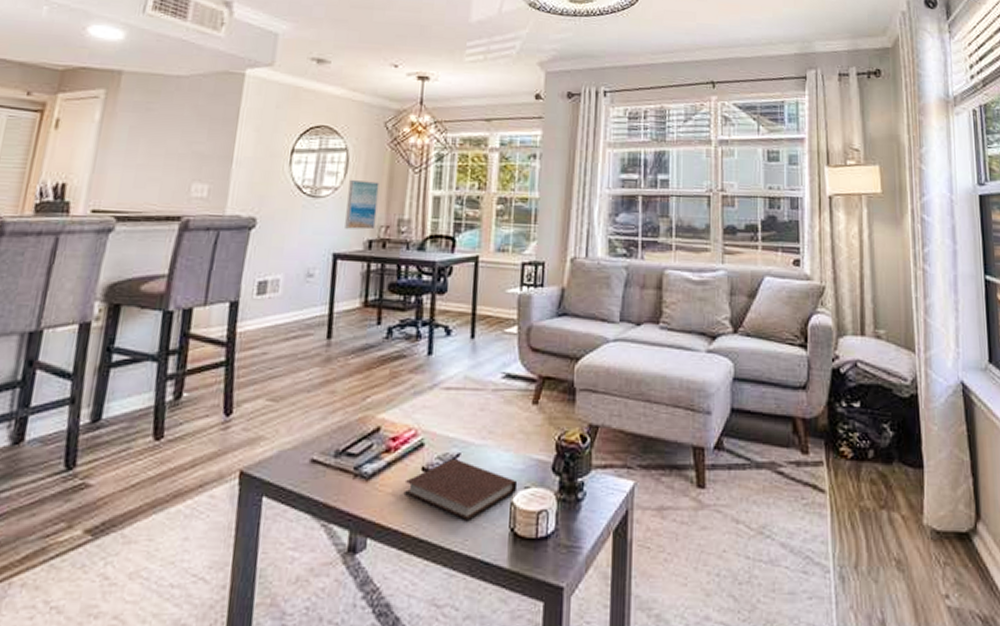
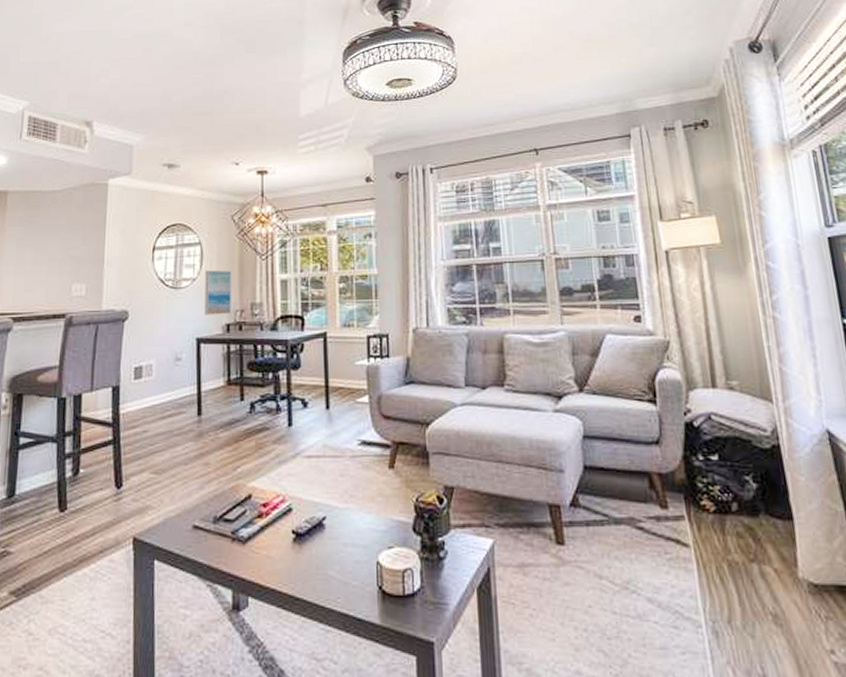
notebook: present [403,458,518,522] -> none [277,521,382,581]

